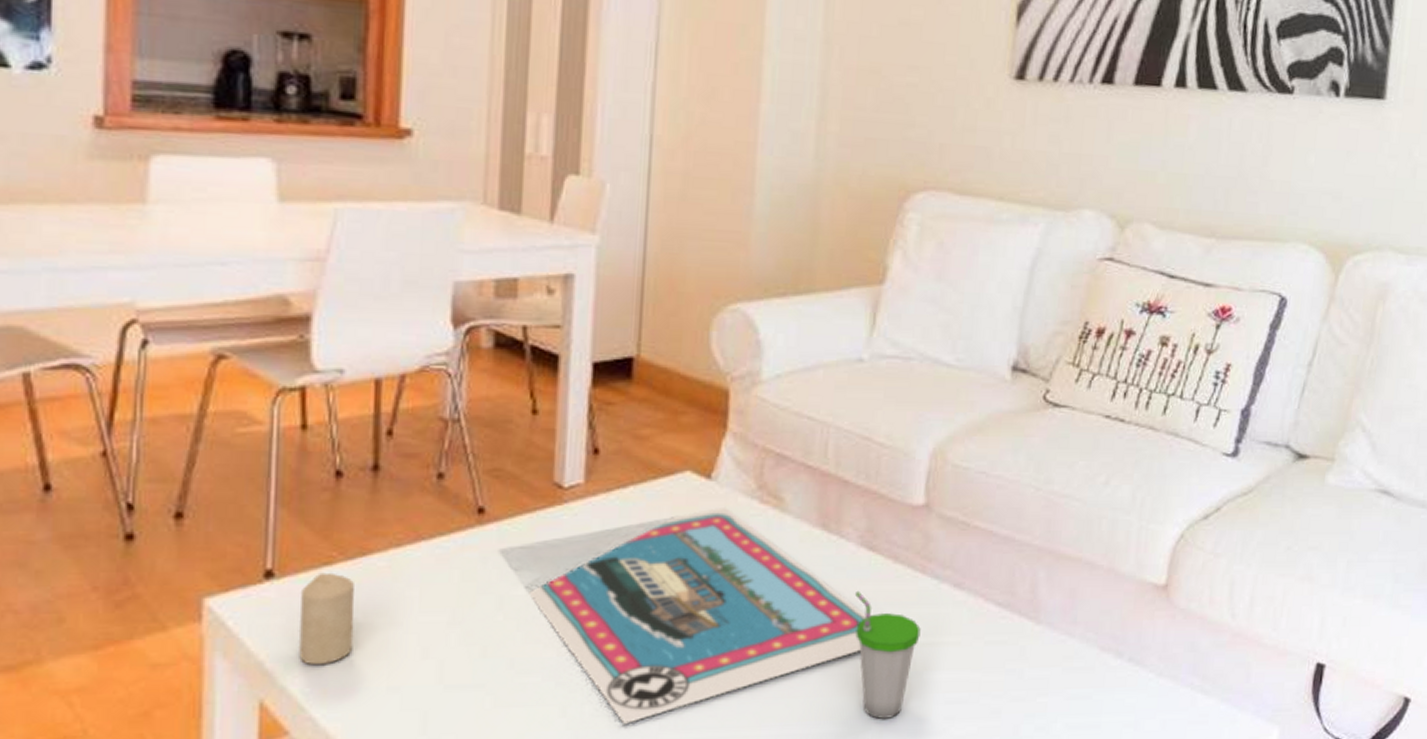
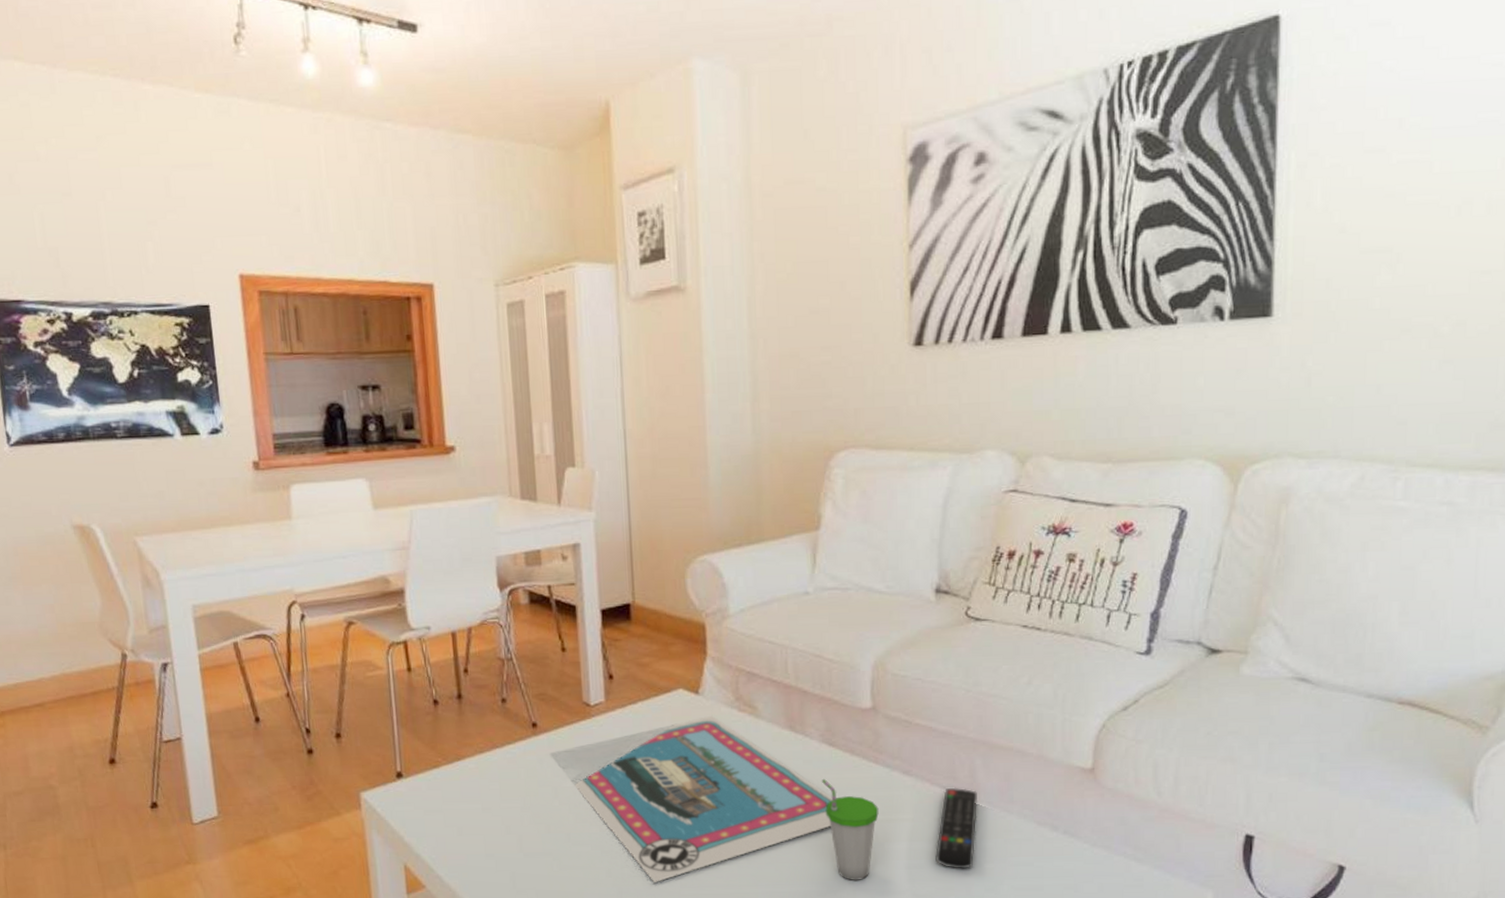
candle: present [298,572,355,666] -> none [421,773,460,839]
remote control: none [981,604,1038,704] -> present [935,787,978,869]

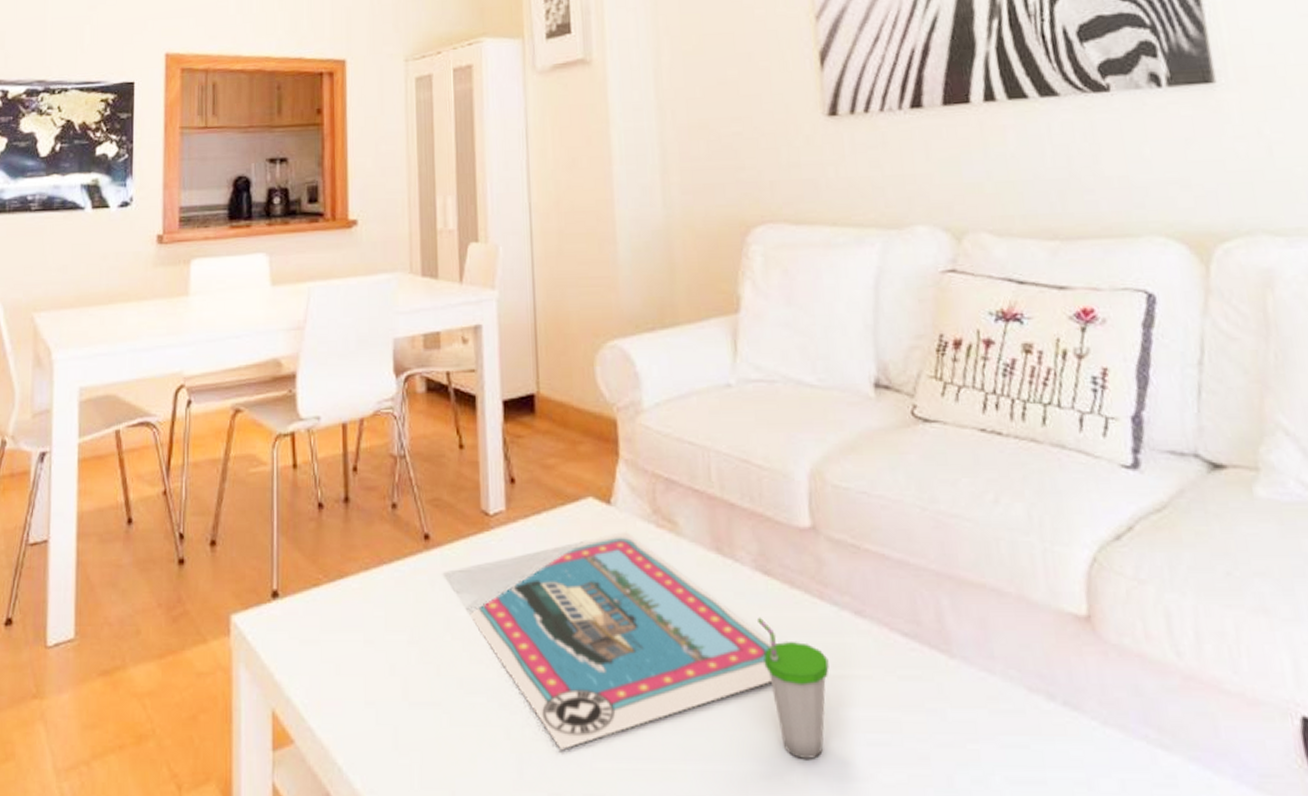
remote control: present [935,787,978,869] -> none [903,635,953,750]

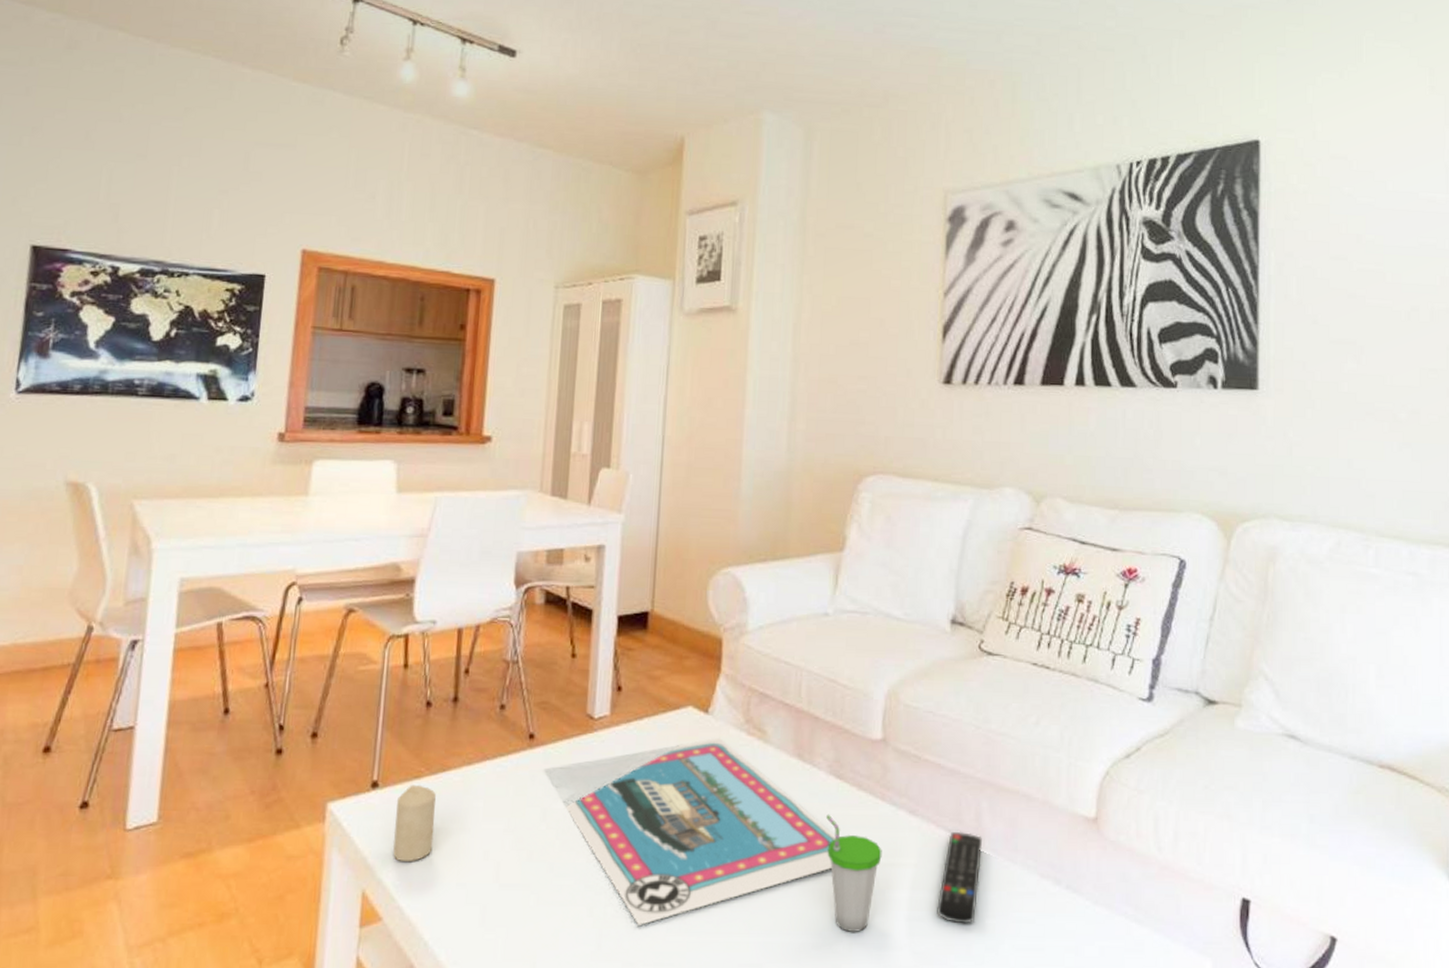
candle: none [297,593,338,679] -> present [393,784,436,862]
remote control: none [903,635,953,750] -> present [937,831,983,924]

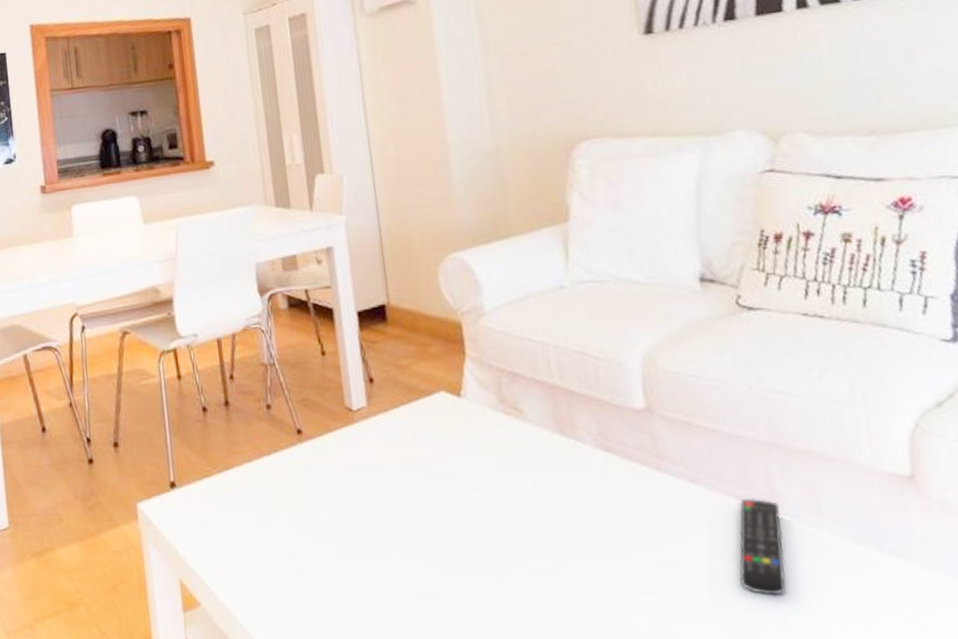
candle: present [393,784,436,862] -> none [194,482,232,553]
postcard: present [566,737,836,925] -> none [342,419,616,604]
cup: present [826,814,882,932] -> none [600,487,669,606]

